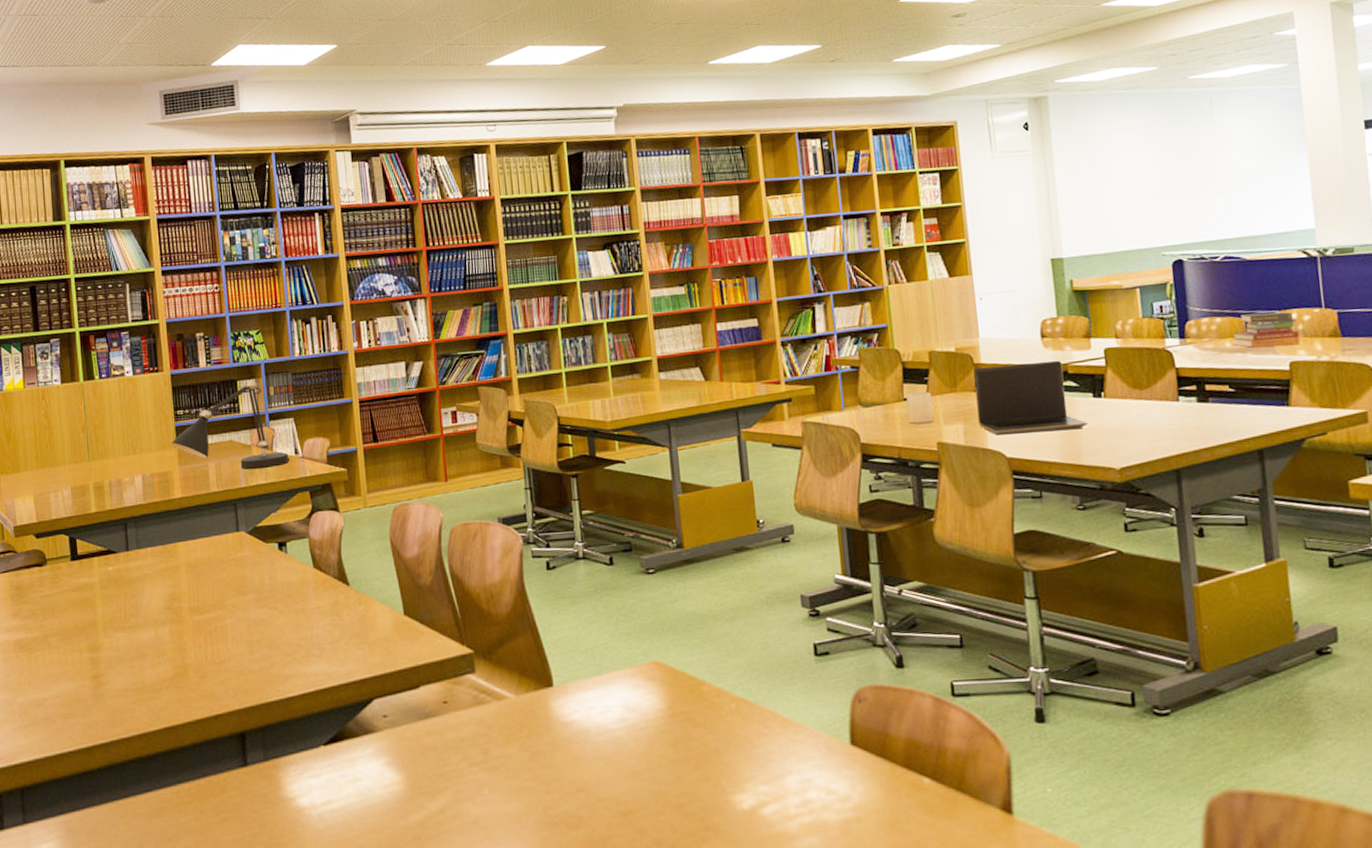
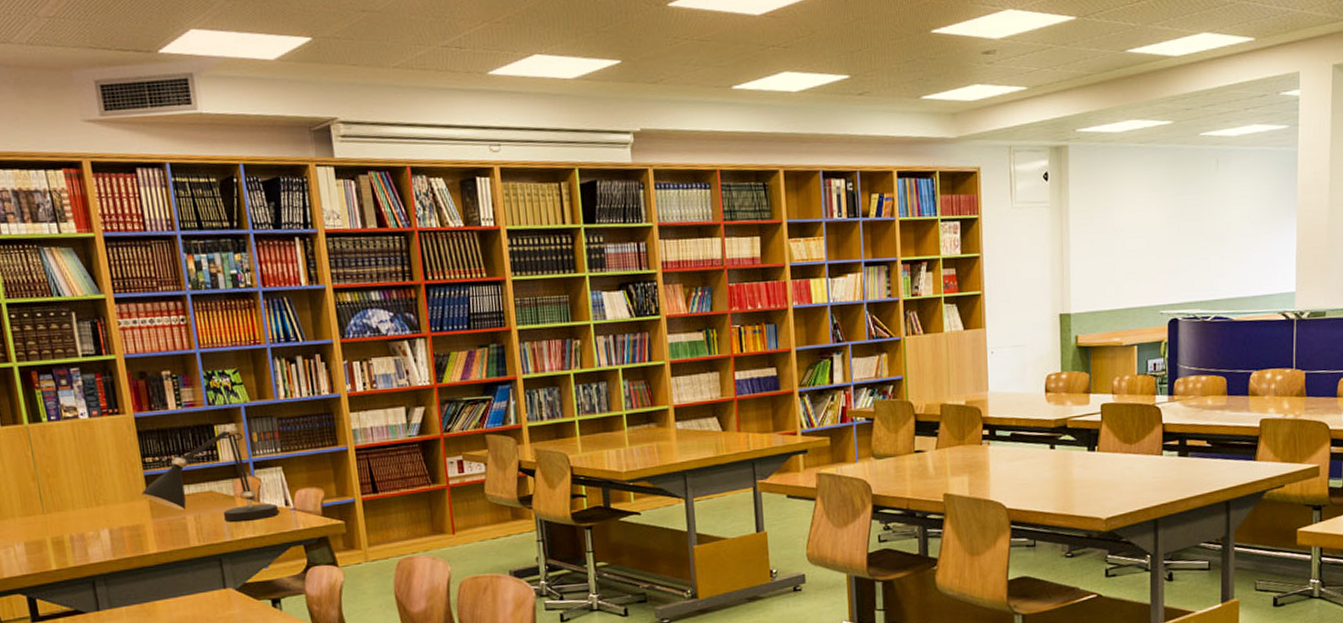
mug: present [905,391,935,424] -> none [916,444,942,475]
laptop computer: present [973,360,1088,435] -> none [981,414,1081,487]
books: present [1231,311,1300,348] -> none [1213,371,1271,405]

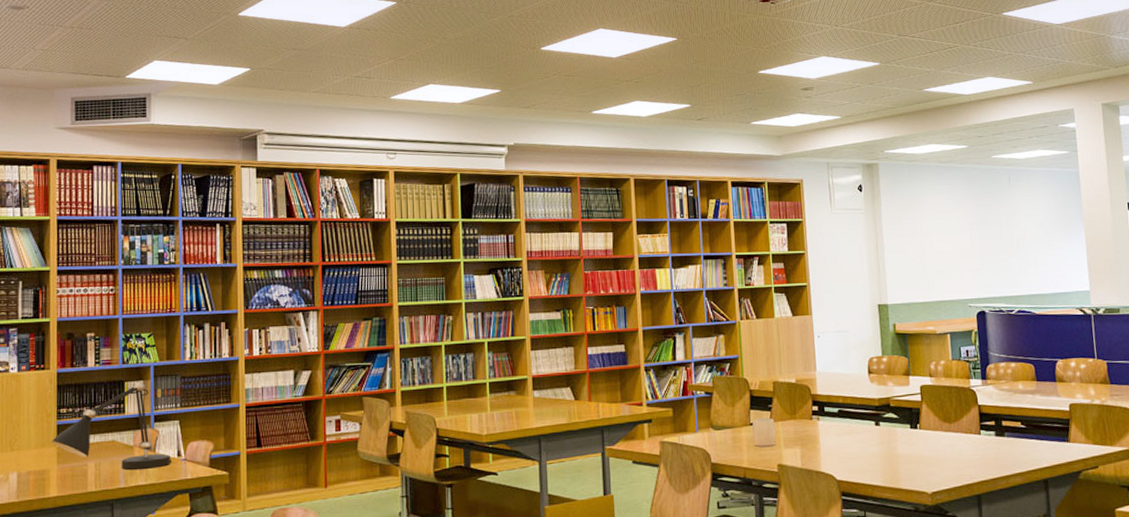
mug: none [916,444,942,475] -> present [752,417,776,446]

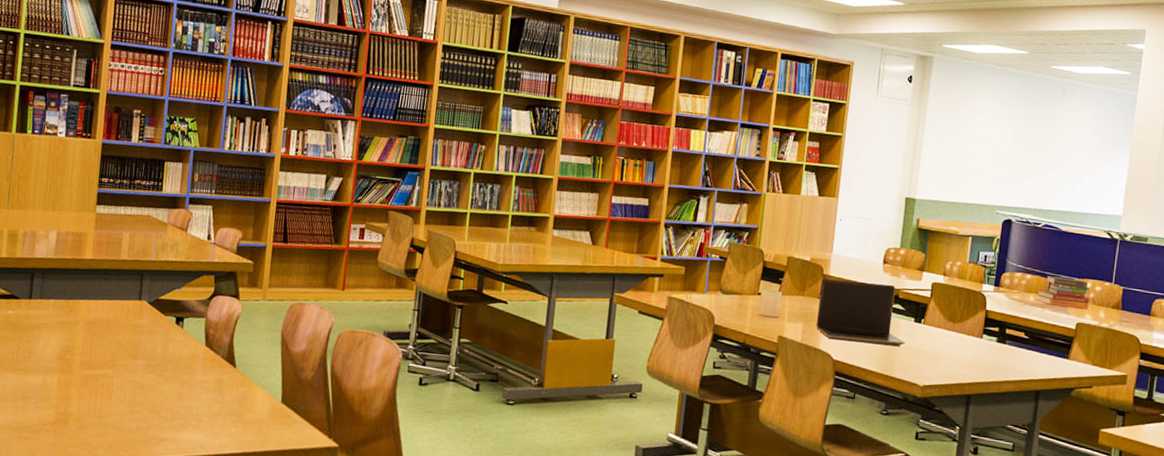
desk lamp: present [51,382,171,470] -> none [90,163,201,247]
laptop computer: none [811,394,906,460] -> present [816,278,905,346]
books: none [1023,360,1078,390] -> present [1035,276,1090,309]

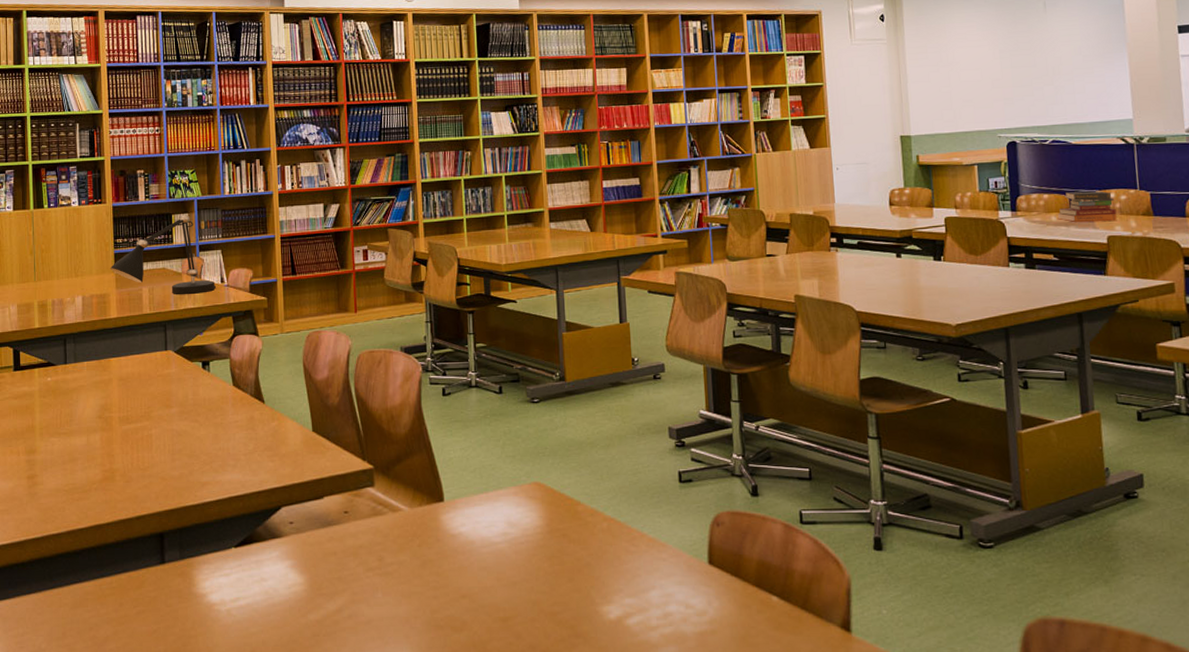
desk lamp: none [90,163,201,247] -> present [109,215,216,294]
mug: present [758,289,783,318] -> none [768,249,793,277]
laptop computer: present [816,278,905,346] -> none [829,226,928,291]

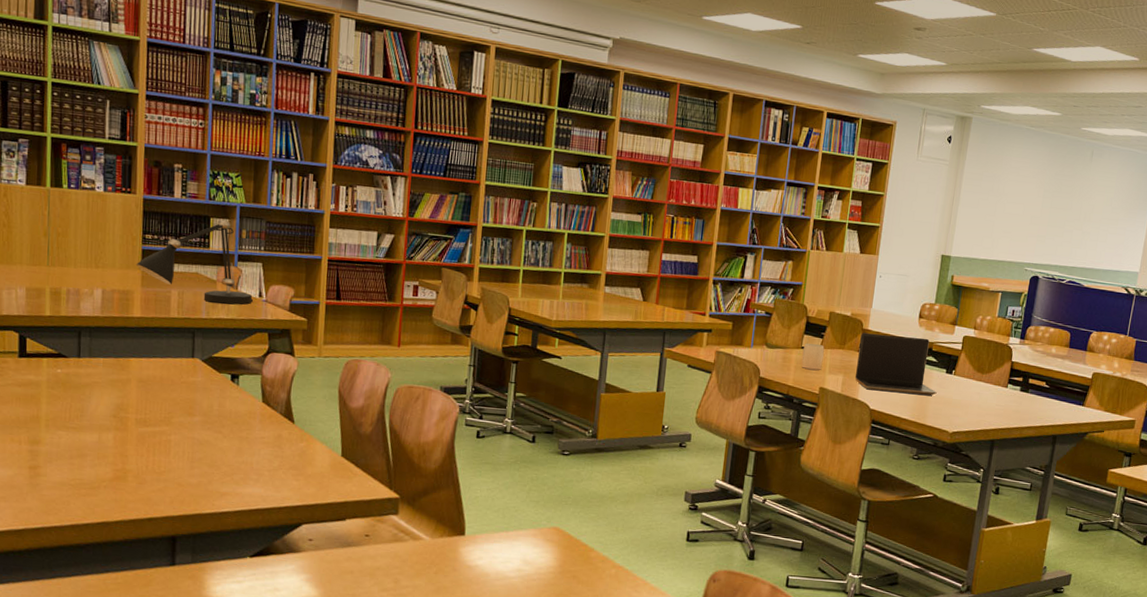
mug: none [768,249,793,277] -> present [801,343,825,370]
laptop computer: none [829,226,928,291] -> present [855,332,937,396]
books: present [1057,191,1117,222] -> none [1057,329,1106,360]

